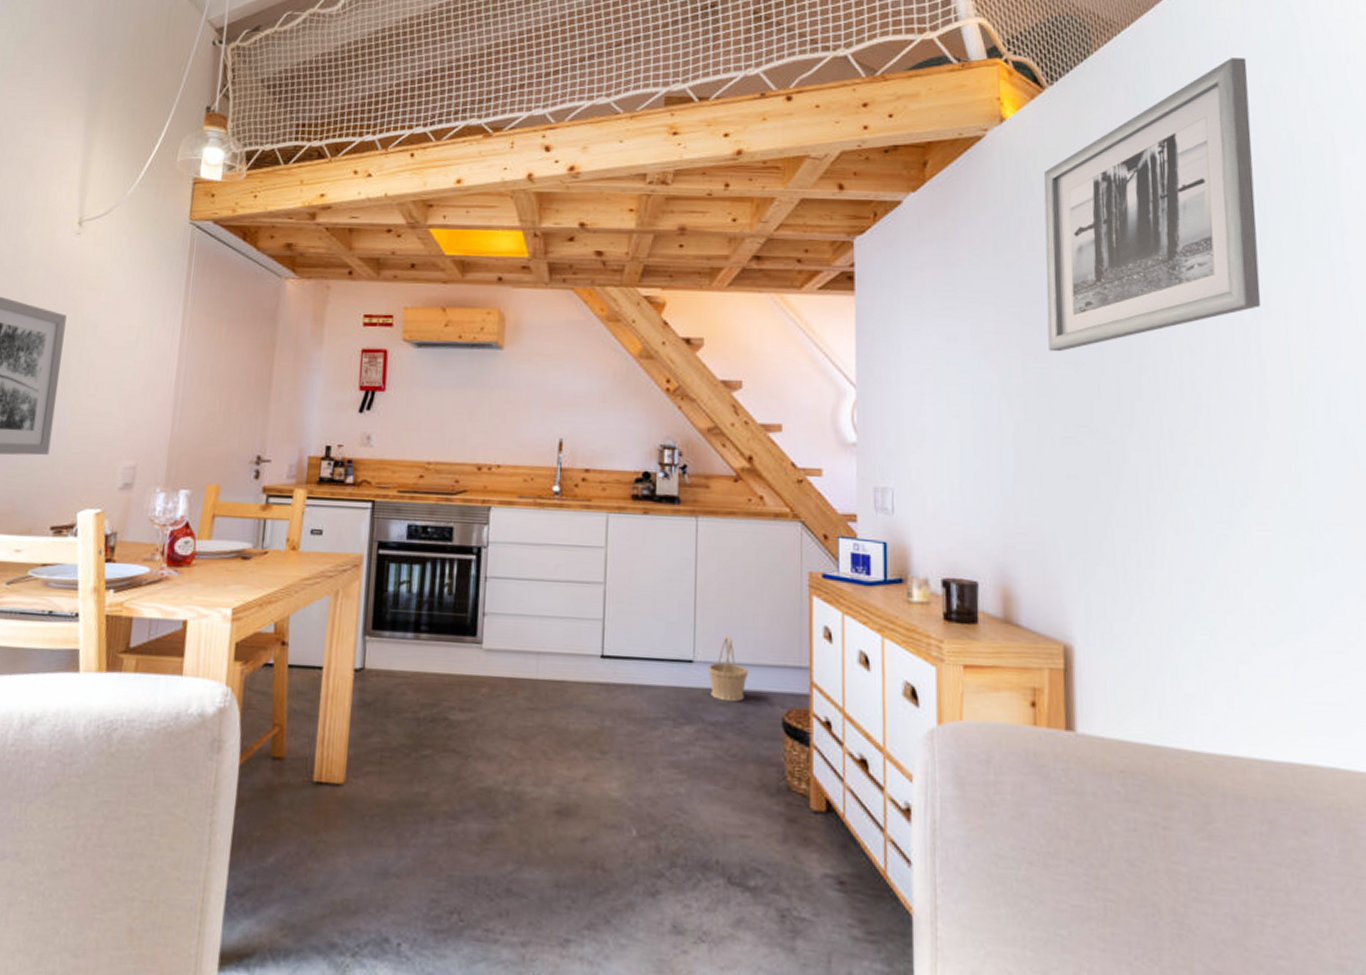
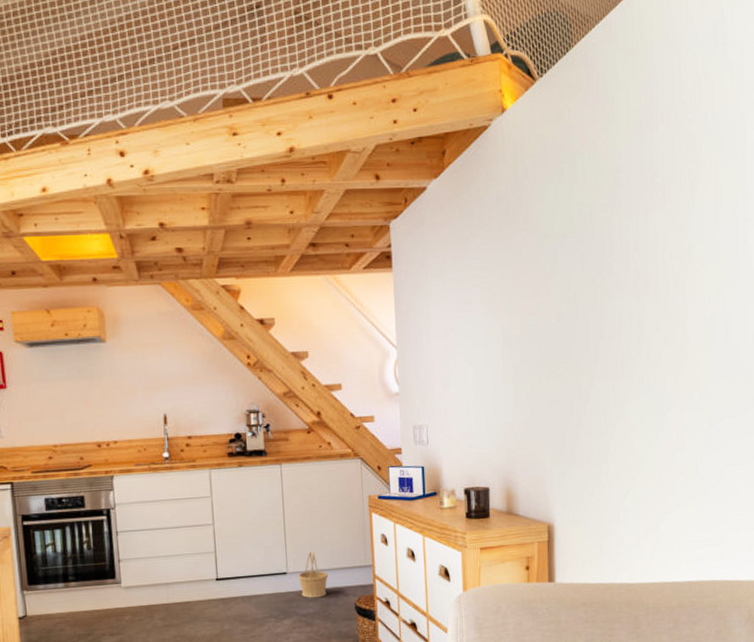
wall art: present [1043,58,1261,352] -> none [535,48,688,306]

